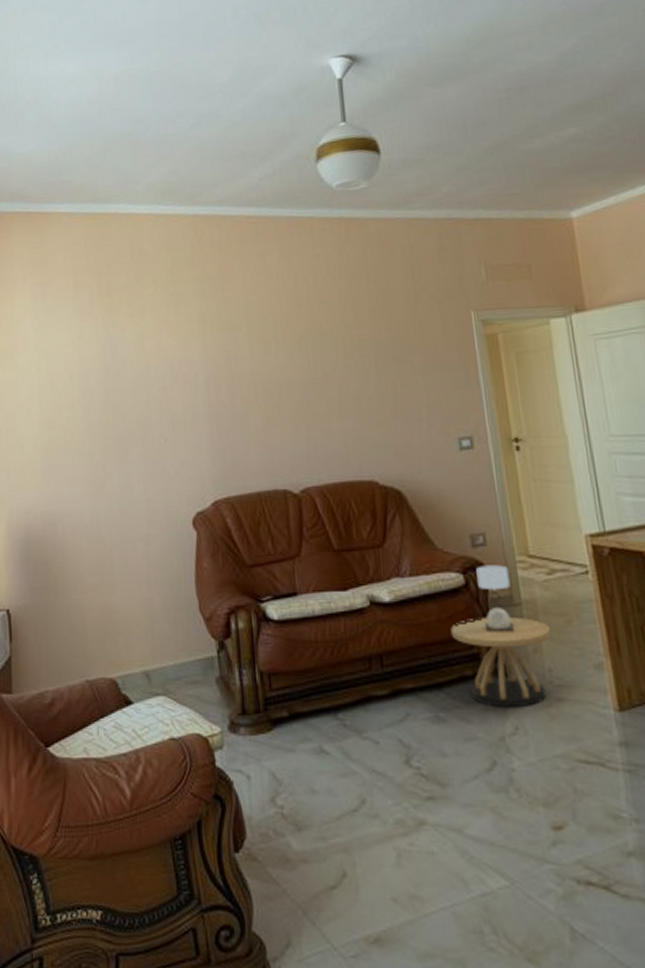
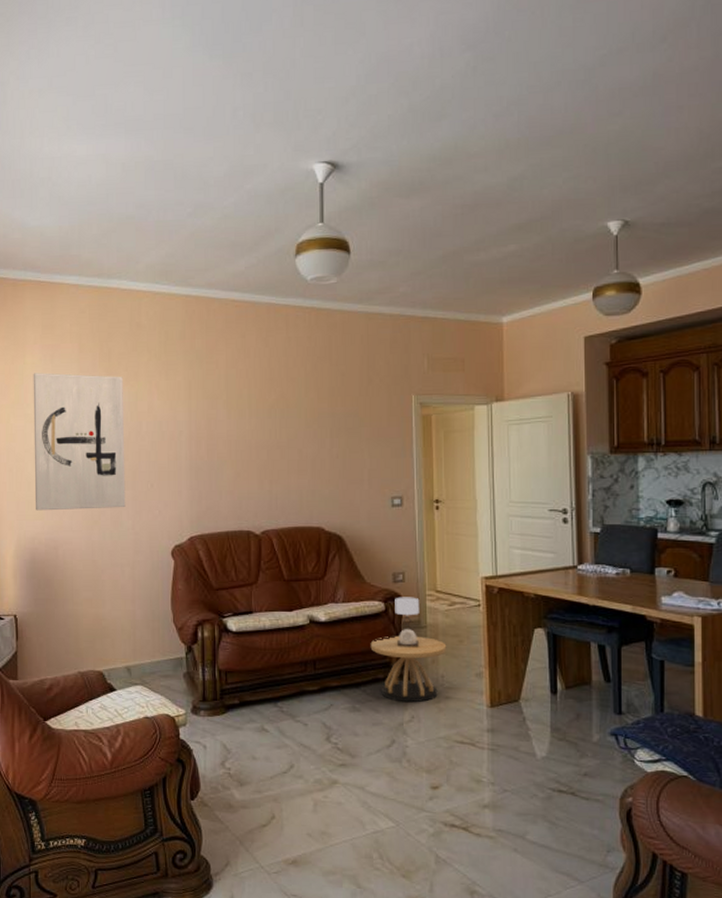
wall art: none [23,312,135,478] -> present [33,373,126,511]

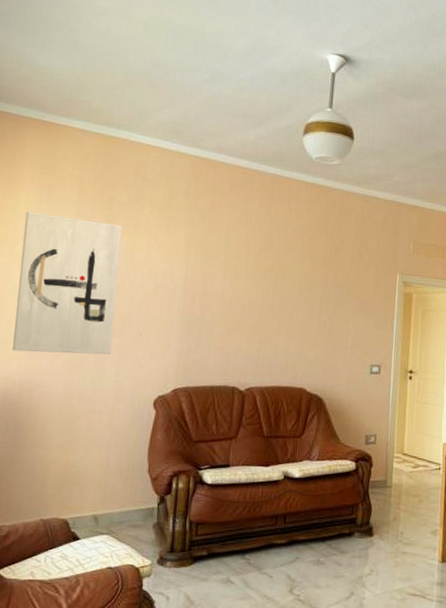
side table: present [370,597,447,703] -> none [339,457,408,557]

